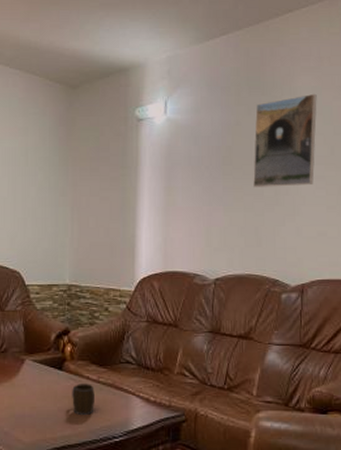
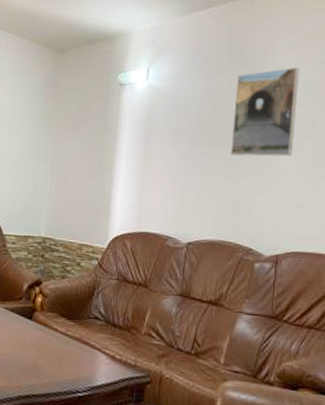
mug: present [72,384,94,415] -> none [39,334,62,367]

